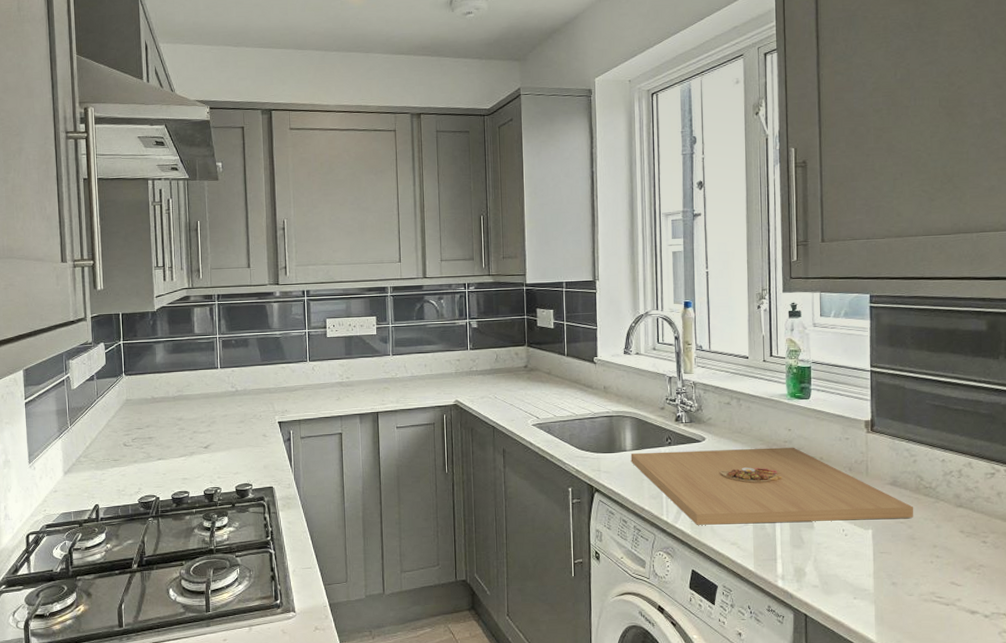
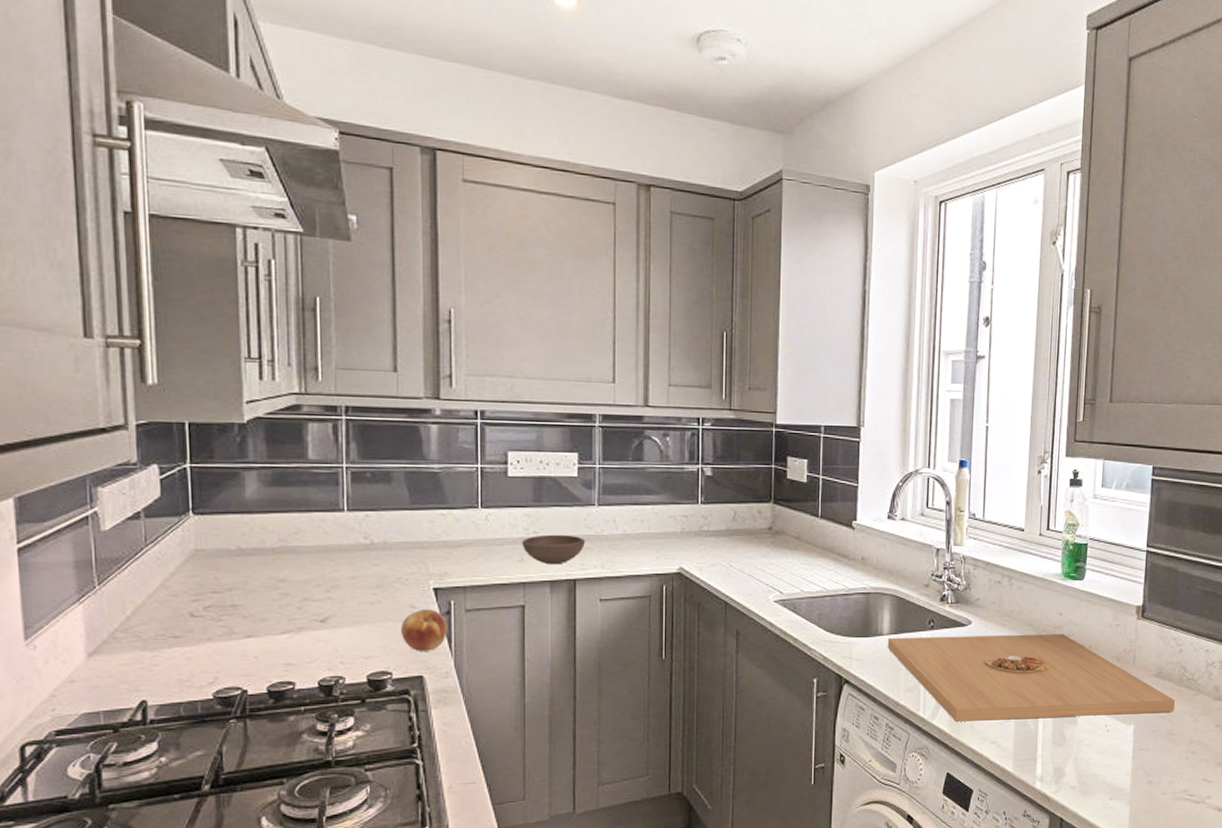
fruit: none [257,437,289,468] -> present [401,609,448,651]
bowl: none [338,378,384,402] -> present [521,534,585,565]

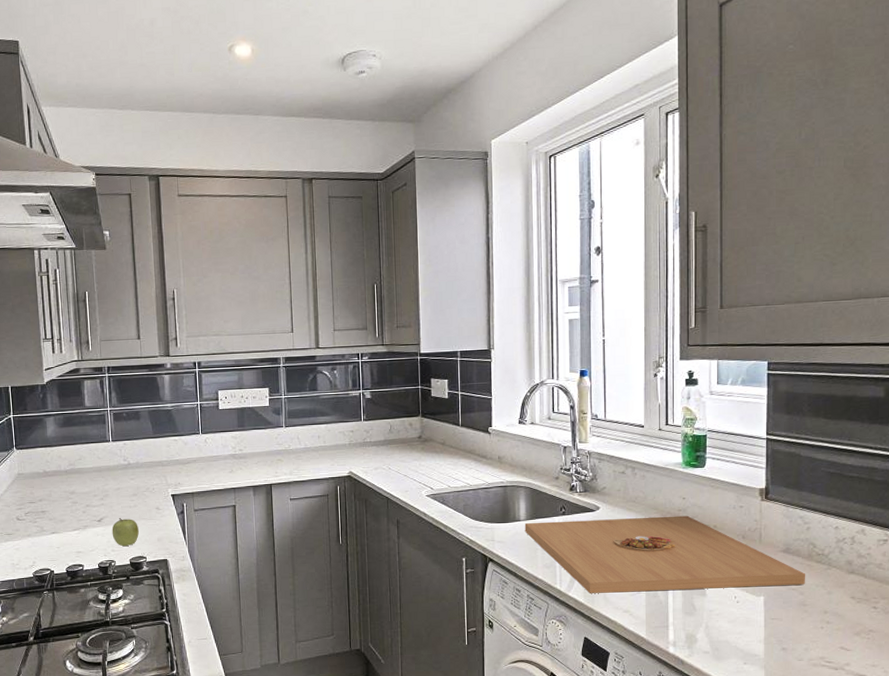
fruit: none [341,618,382,658] -> present [112,518,139,547]
fruit: present [401,609,448,651] -> none [151,510,183,541]
bowl: present [521,534,585,565] -> none [231,450,277,474]

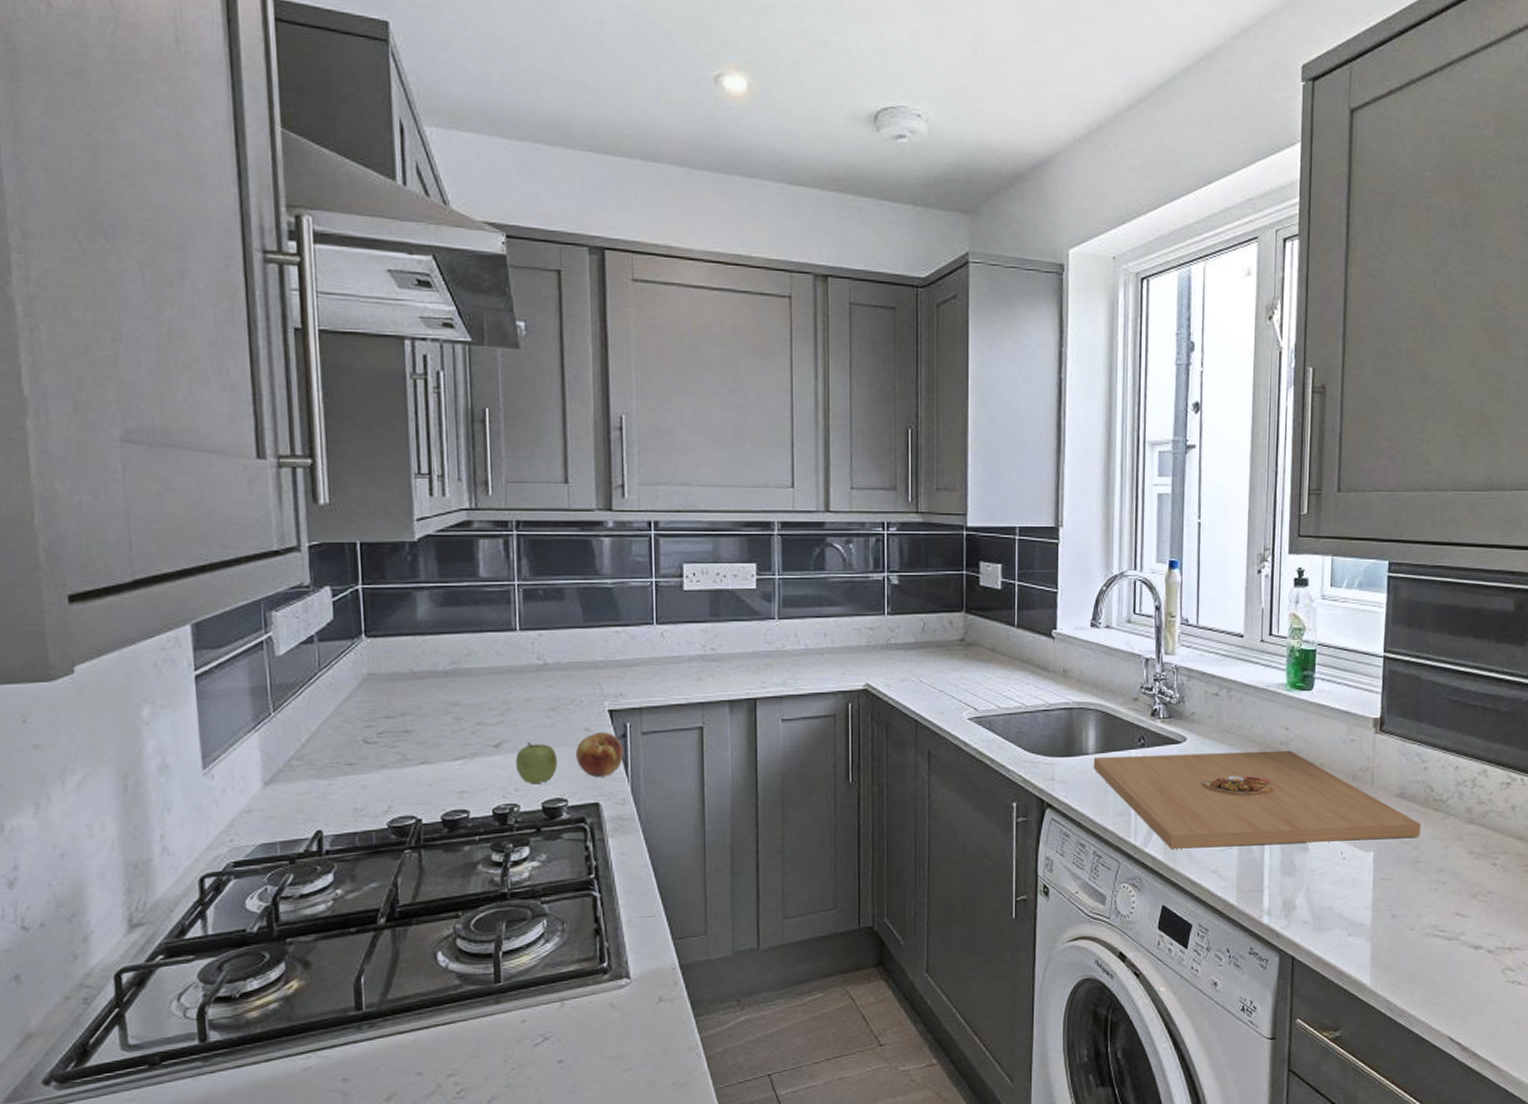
fruit: none [151,510,183,541] -> present [576,732,624,777]

